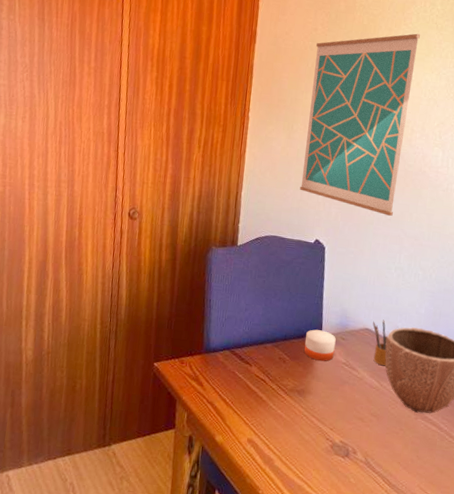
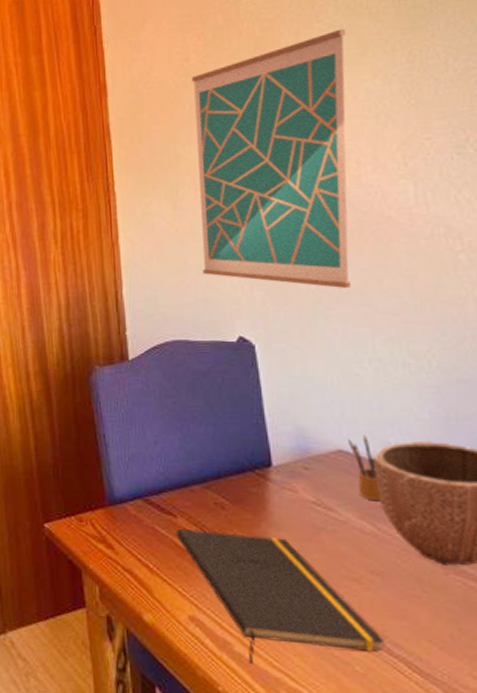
notepad: none [249,374,372,476] -> present [176,528,386,665]
candle: present [303,329,336,361] -> none [248,459,296,502]

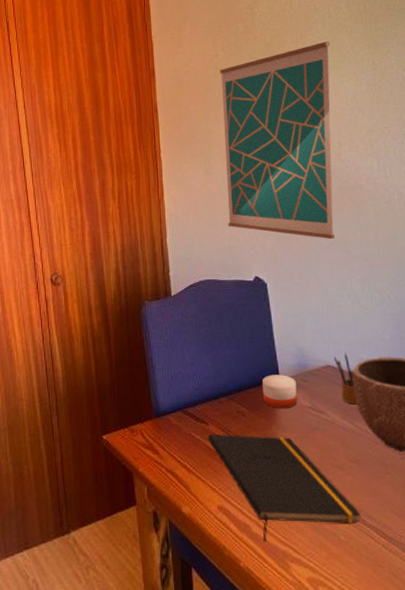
candle: none [248,459,296,502] -> present [262,375,297,408]

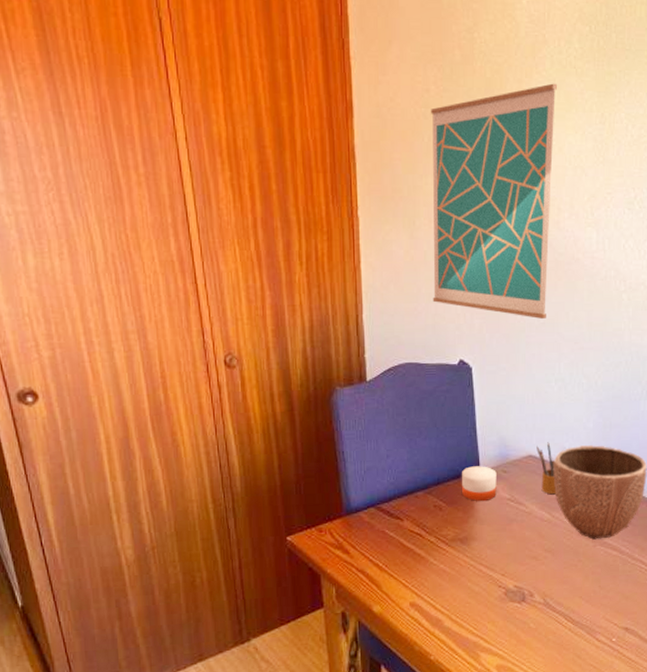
notepad: present [208,433,362,542] -> none [402,529,552,635]

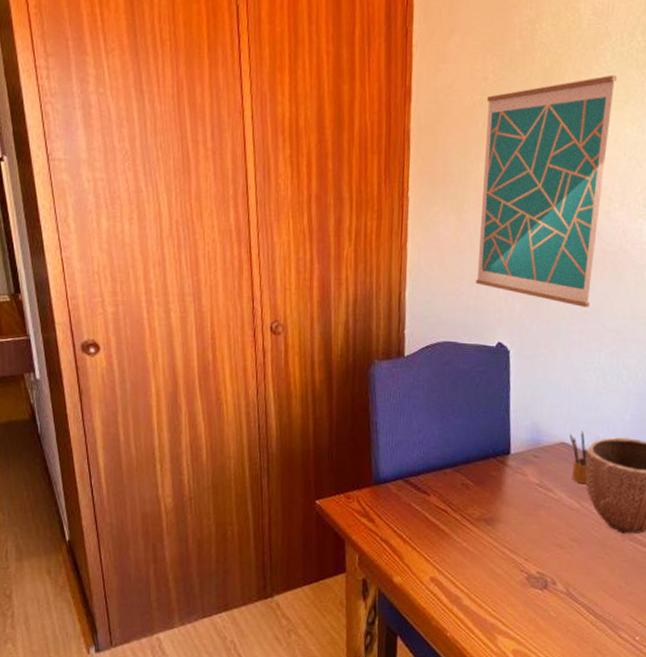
candle: present [461,466,497,501] -> none [490,448,527,484]

